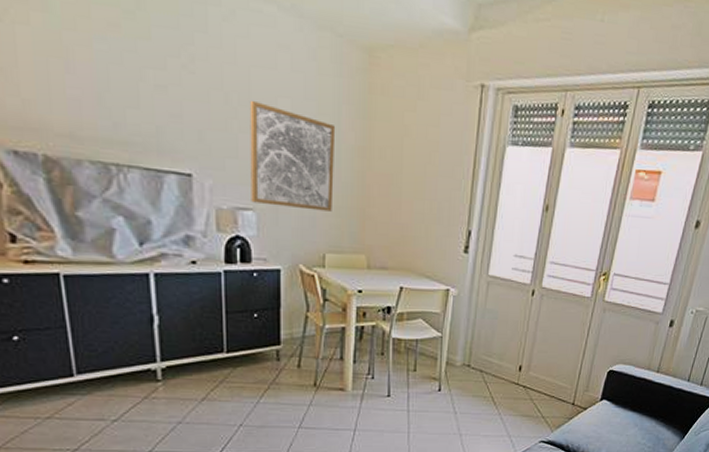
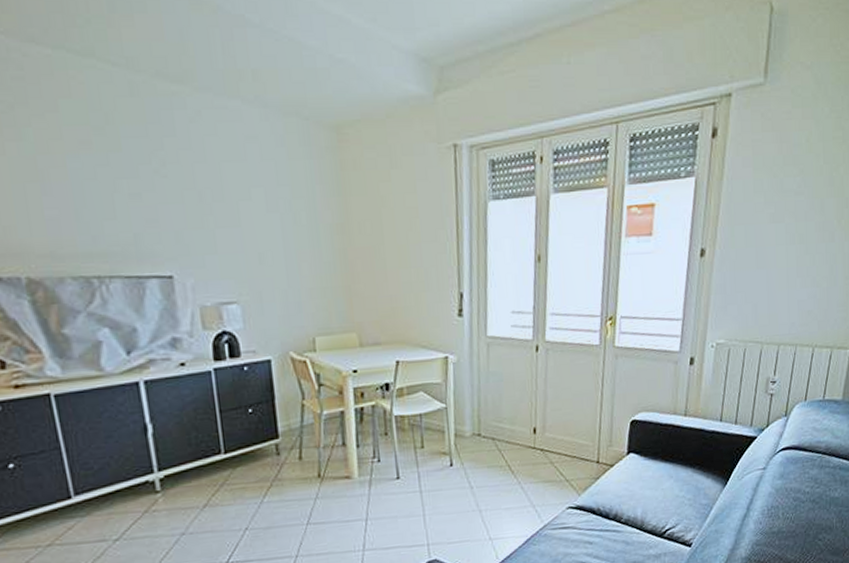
wall art: present [249,100,336,212] -> none [223,194,317,296]

